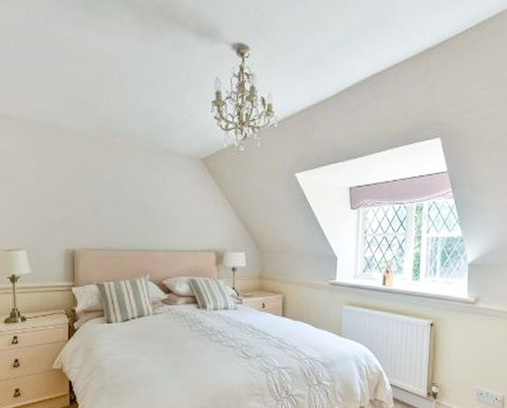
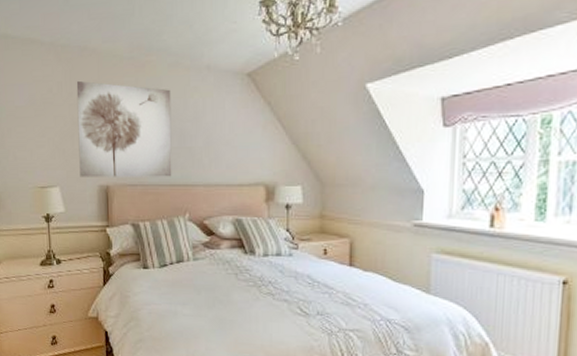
wall art: none [45,154,135,243] -> present [76,80,172,177]

